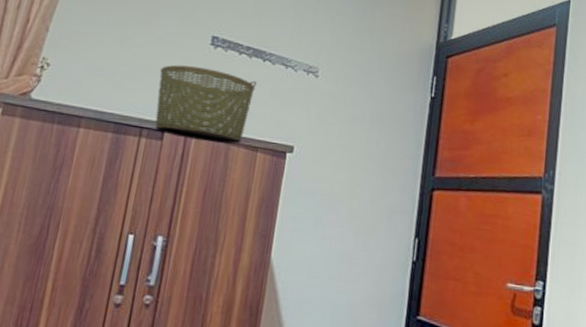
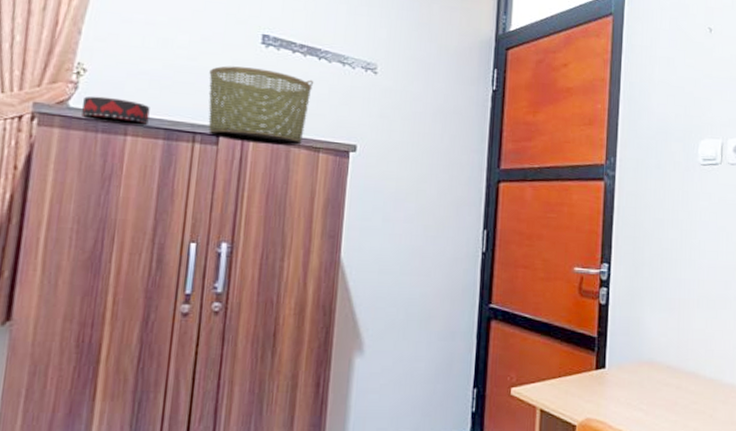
decorative box: none [41,89,104,120] -> present [82,96,150,127]

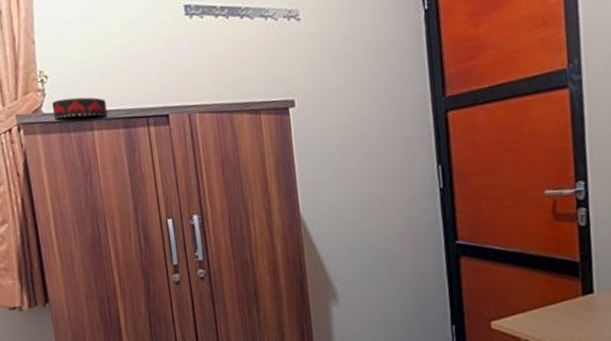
basket: present [208,65,314,146] -> none [146,40,243,118]

